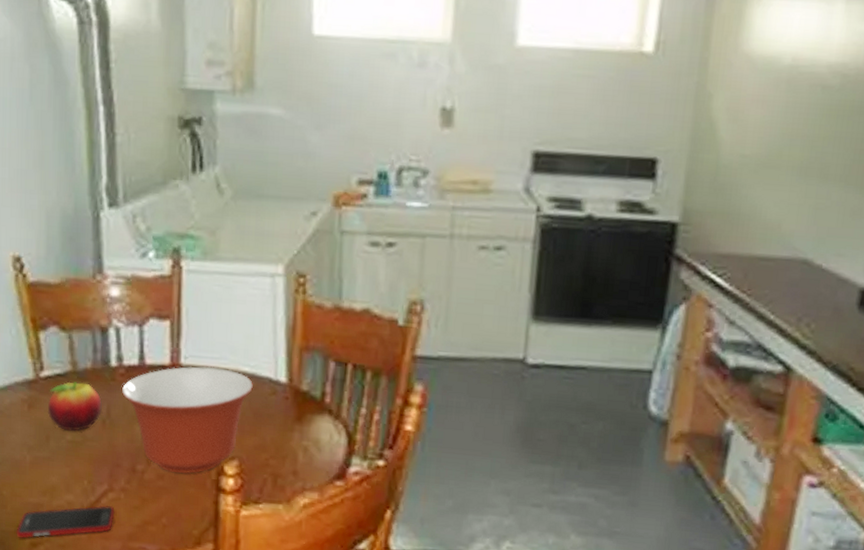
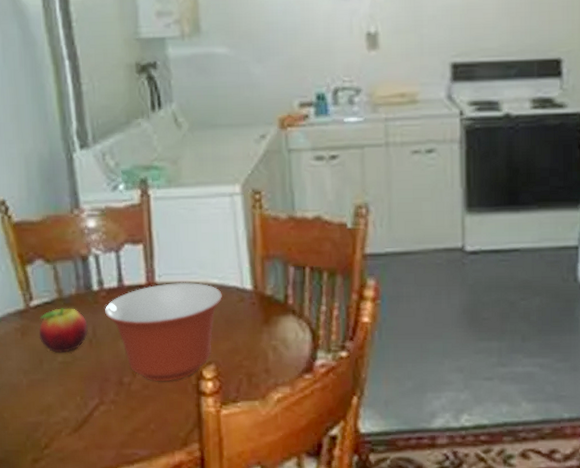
cell phone: present [16,505,115,539] -> none [19,417,107,456]

